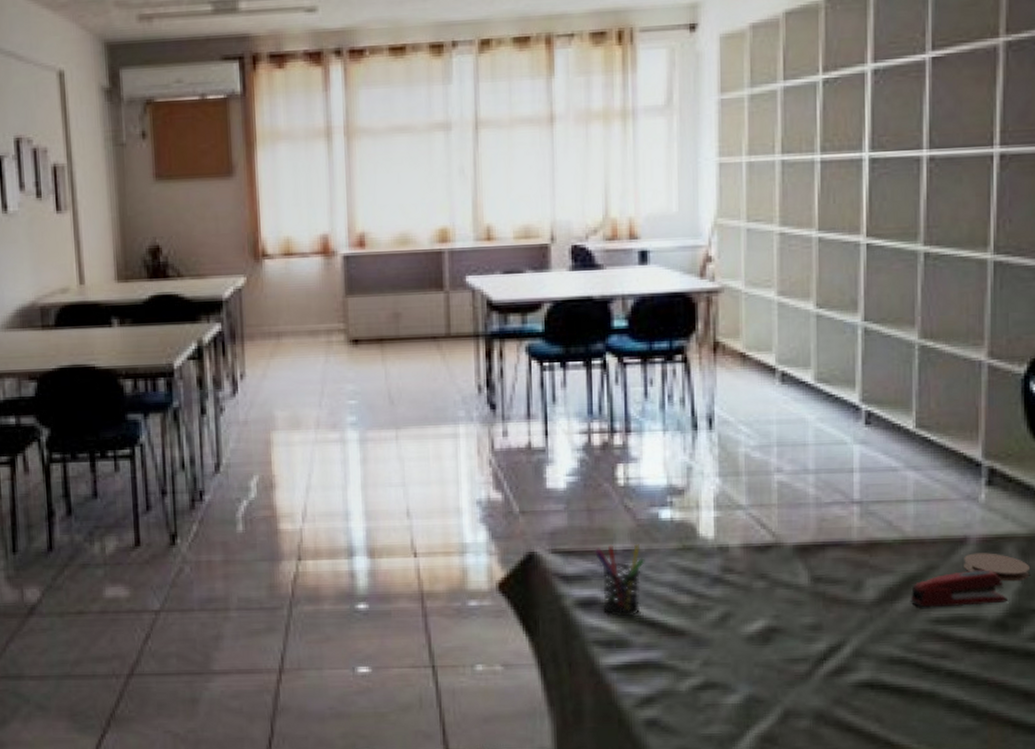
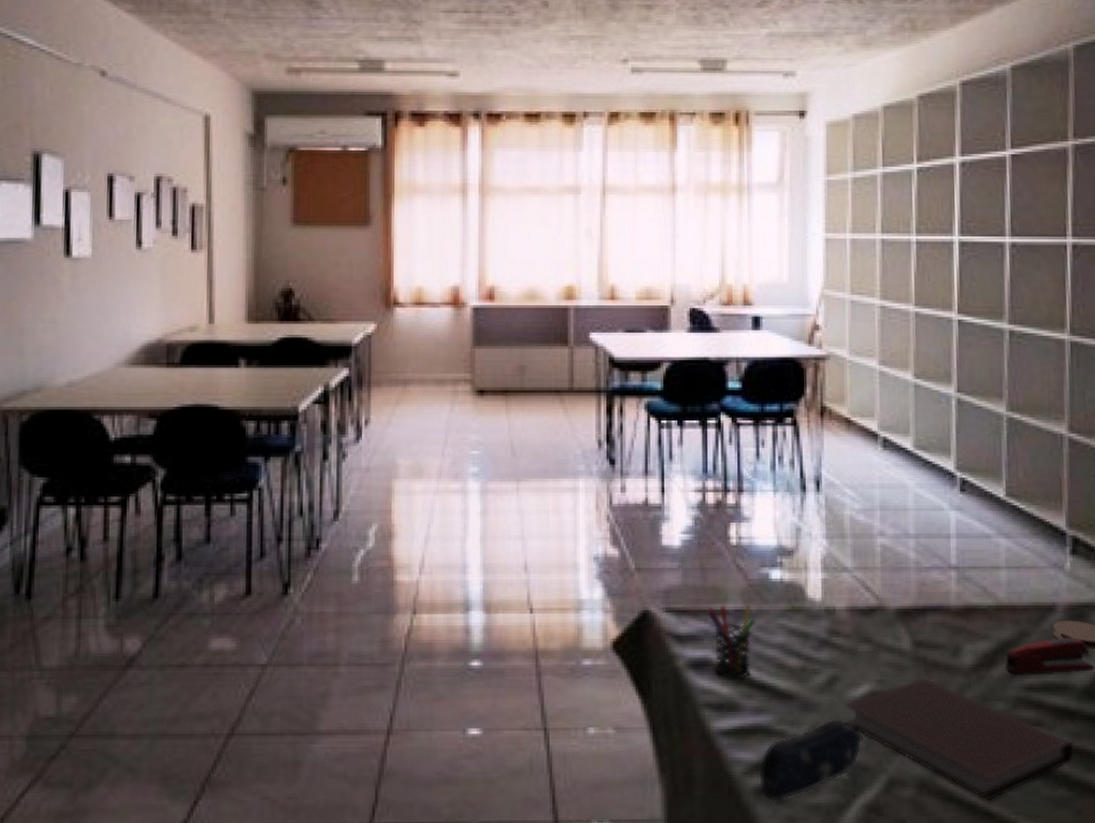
pencil case: none [648,652,760,734] -> present [758,718,866,803]
notebook: none [738,611,983,731] -> present [845,677,1075,801]

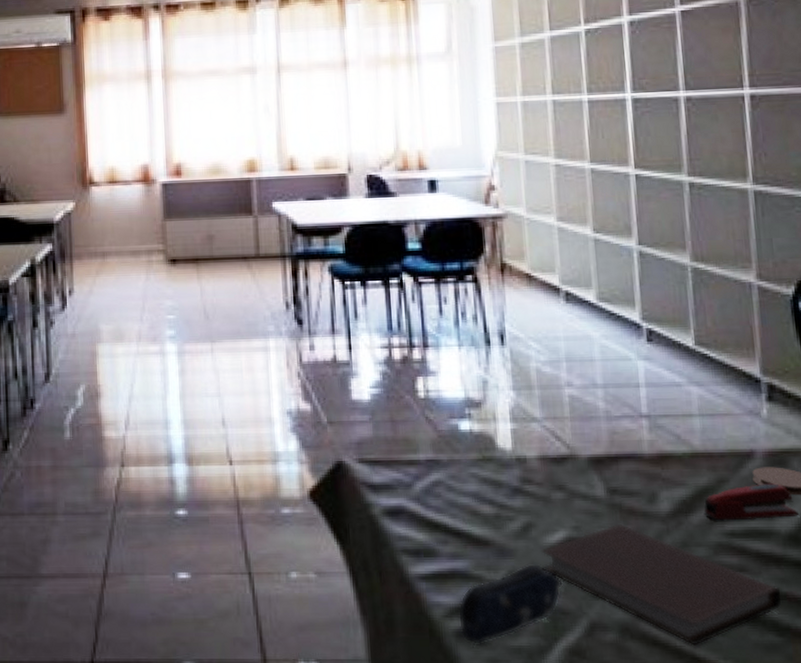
pen holder: present [707,603,756,679] -> none [399,453,448,526]

